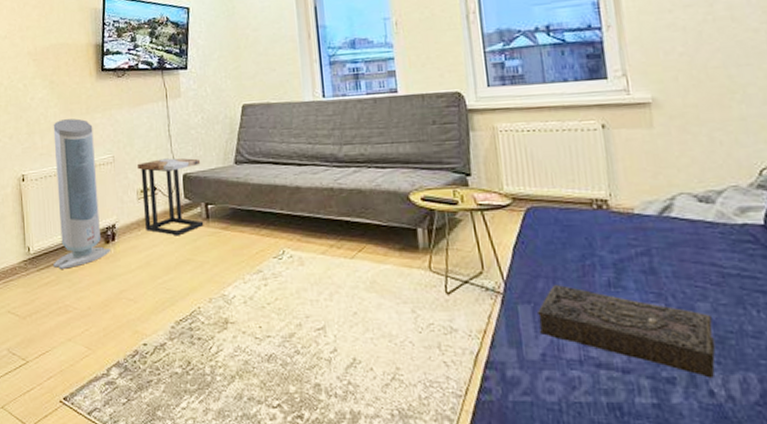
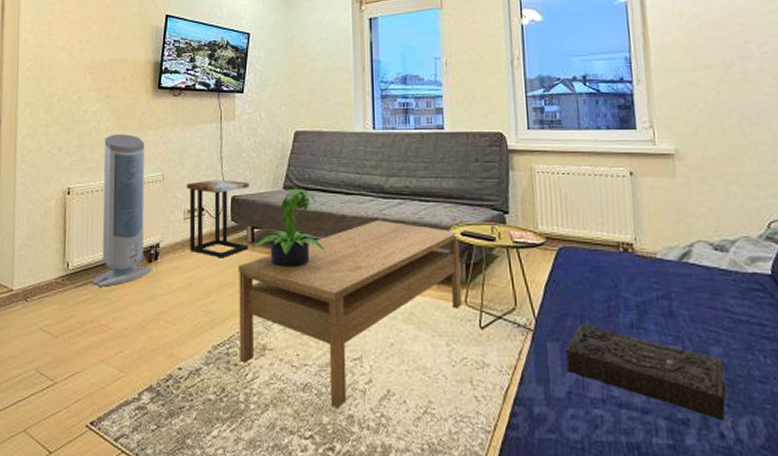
coffee table: none [194,190,427,378] -> present [238,220,463,409]
potted plant: none [208,162,280,241] -> present [253,188,324,267]

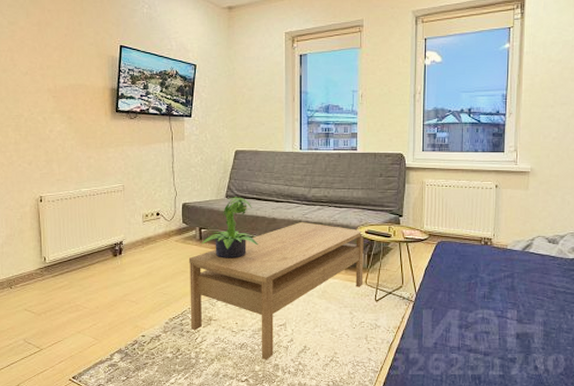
air purifier: present [92,134,152,287] -> none [67,151,117,276]
side table: present [187,180,249,259] -> none [144,190,197,253]
book: present [564,324,727,421] -> none [434,296,544,359]

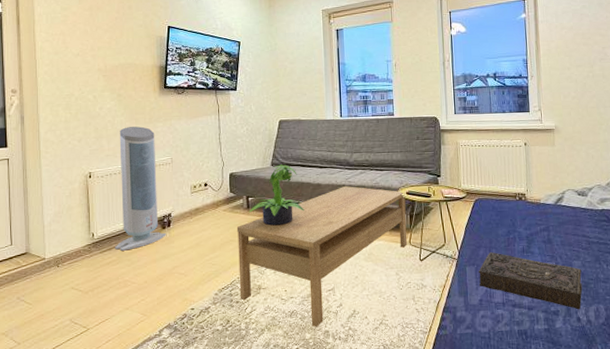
air purifier: none [67,151,117,276] -> present [115,126,166,251]
book: none [434,296,544,359] -> present [478,252,583,310]

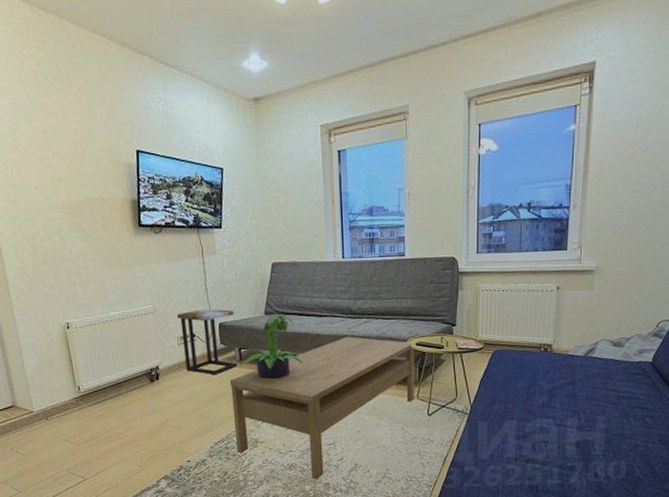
air purifier: present [115,126,166,251] -> none [94,271,155,404]
side table: none [192,160,245,222] -> present [177,309,238,375]
book: present [478,252,583,310] -> none [490,407,606,466]

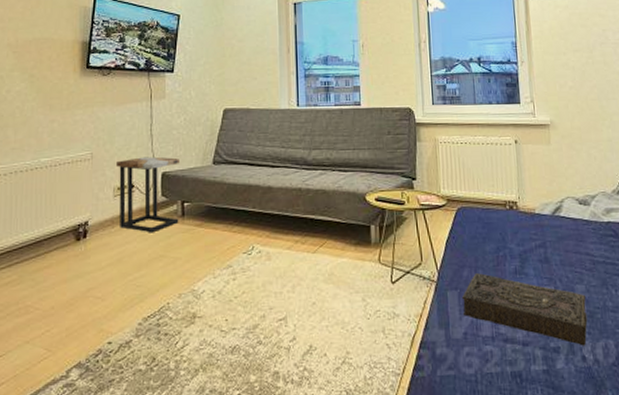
coffee table: present [229,337,415,480] -> none [168,190,377,367]
potted plant: present [242,313,302,379] -> none [183,162,252,238]
book: none [490,407,606,466] -> present [461,273,588,346]

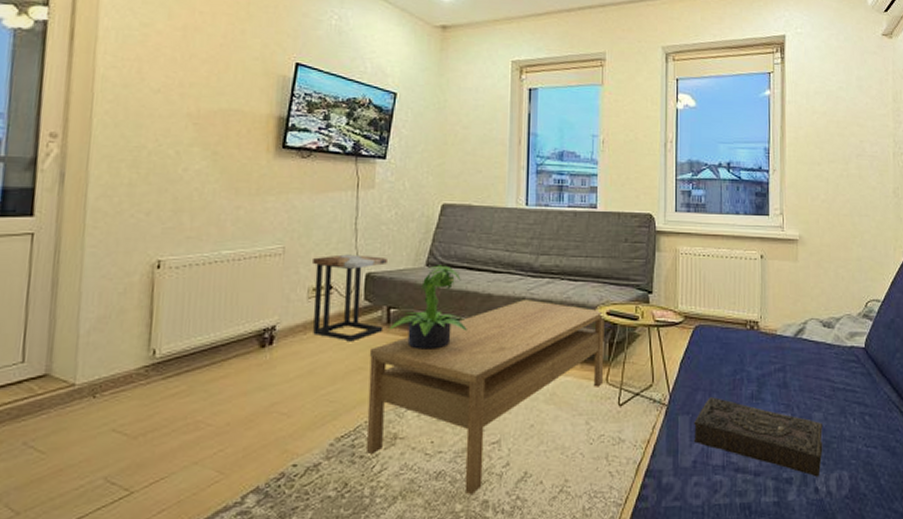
coffee table: none [168,190,377,367] -> present [365,300,604,495]
potted plant: none [183,162,252,238] -> present [388,265,467,350]

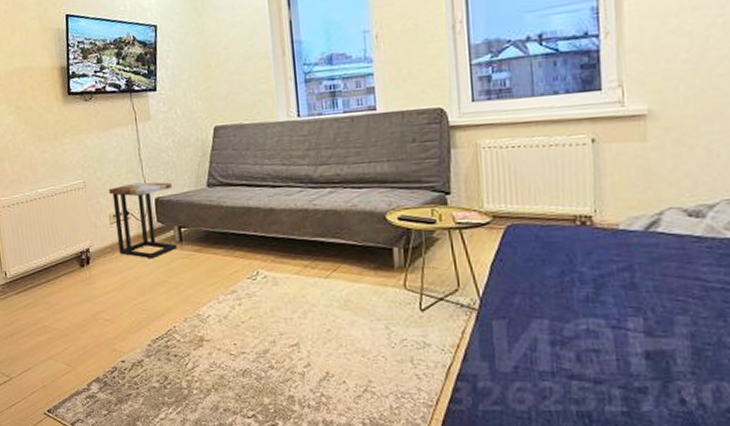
coffee table: present [365,300,604,495] -> none [168,211,401,391]
potted plant: present [388,265,467,350] -> none [182,184,254,263]
book: present [693,397,823,477] -> none [511,301,691,388]

